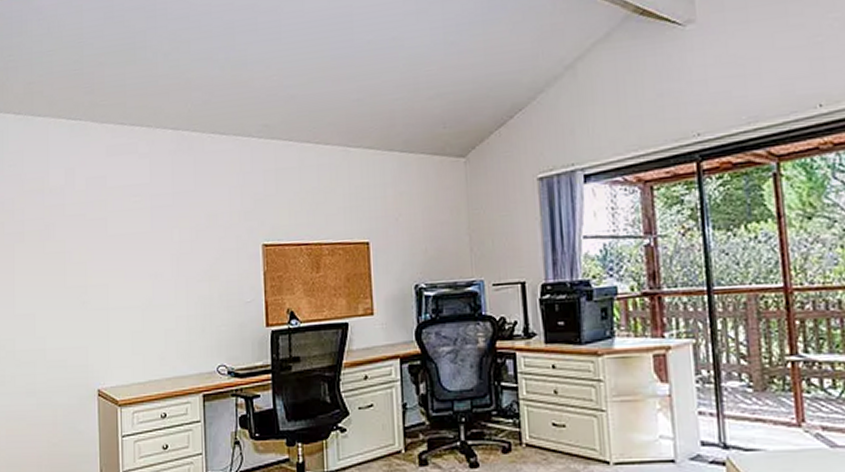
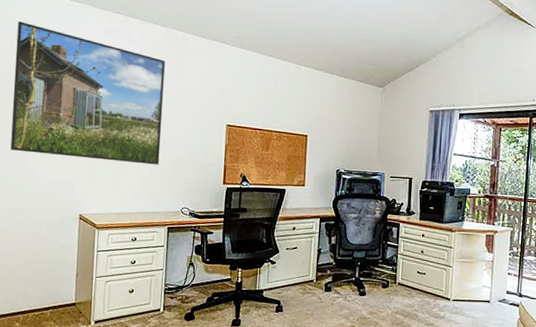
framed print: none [14,156,185,318] -> present [10,21,166,165]

